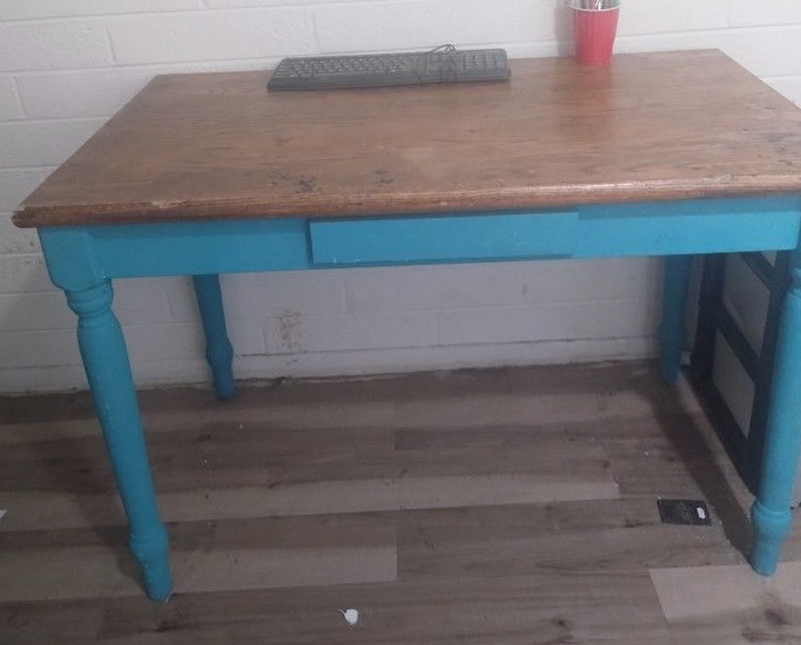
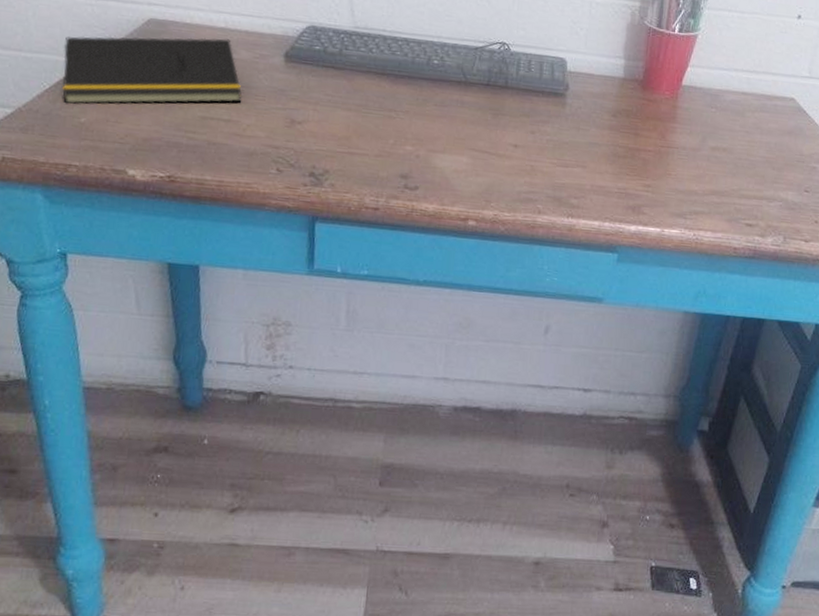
notepad: none [91,81,237,155] -> present [62,36,243,105]

